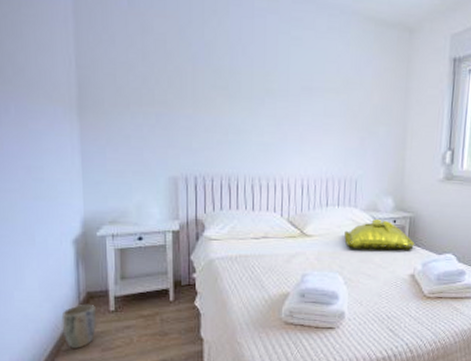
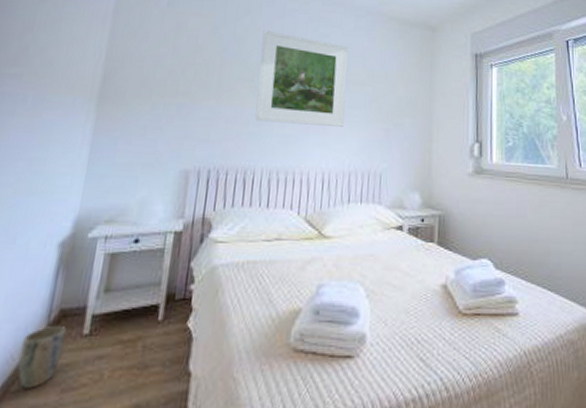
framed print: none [232,33,322,135] -> present [255,31,348,127]
cushion: present [344,219,414,250] -> none [367,218,445,254]

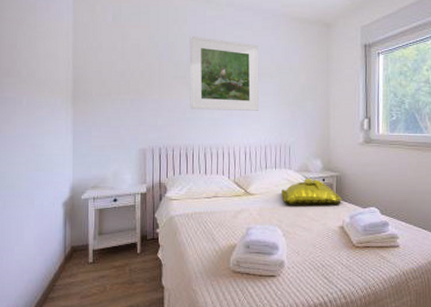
plant pot: present [18,326,67,389] -> none [50,257,78,296]
cushion: none [367,218,445,254] -> present [281,179,342,205]

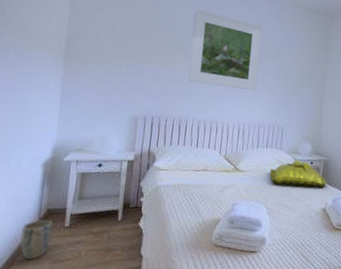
plant pot: none [50,257,78,296] -> present [20,220,54,260]

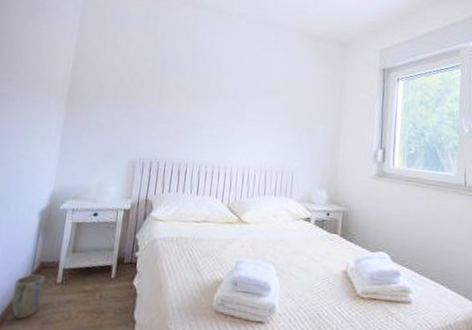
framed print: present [187,9,262,90] -> none [188,45,268,130]
cushion: present [270,160,327,188] -> none [279,211,347,245]

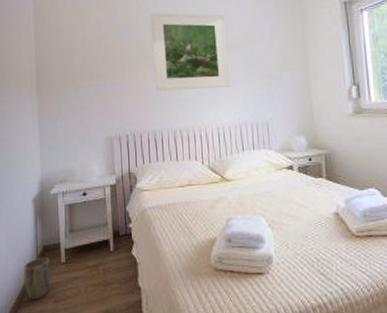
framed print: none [188,45,268,130] -> present [150,12,231,91]

